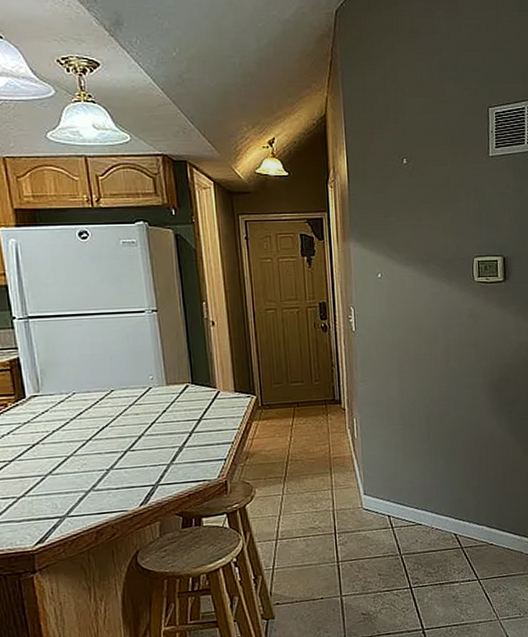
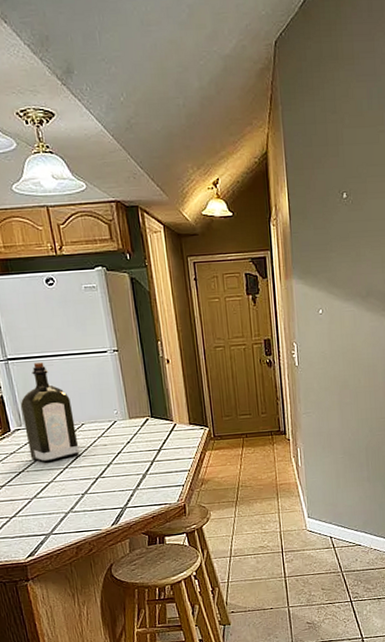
liquor: none [39,322,107,434] -> present [20,362,80,463]

